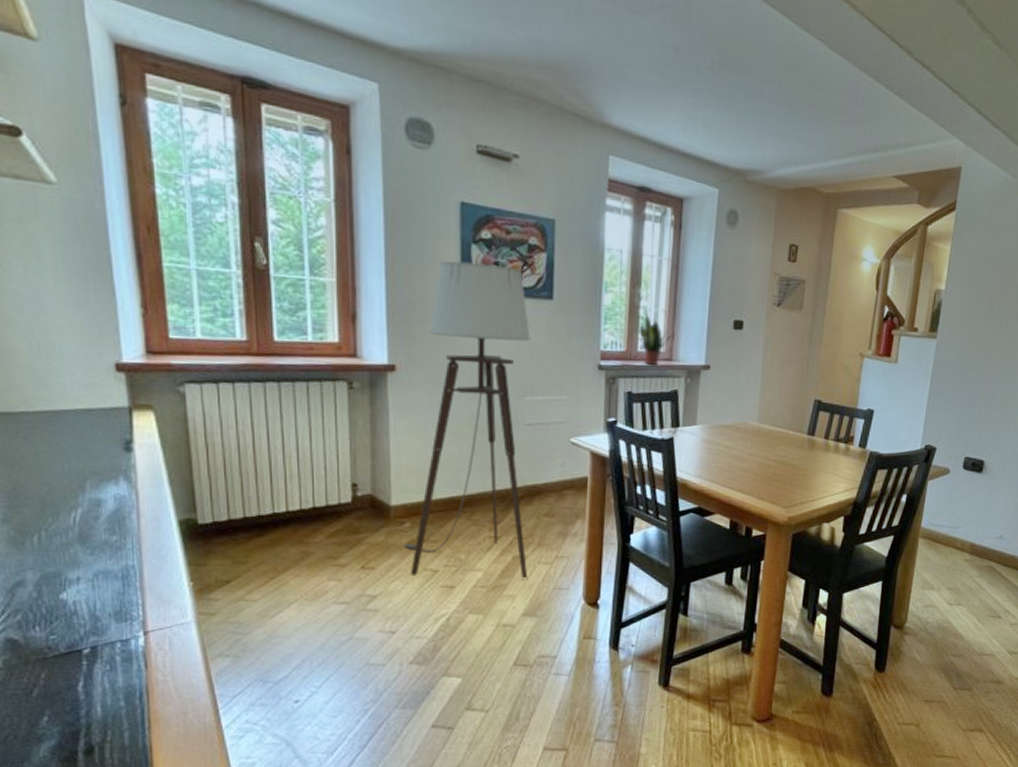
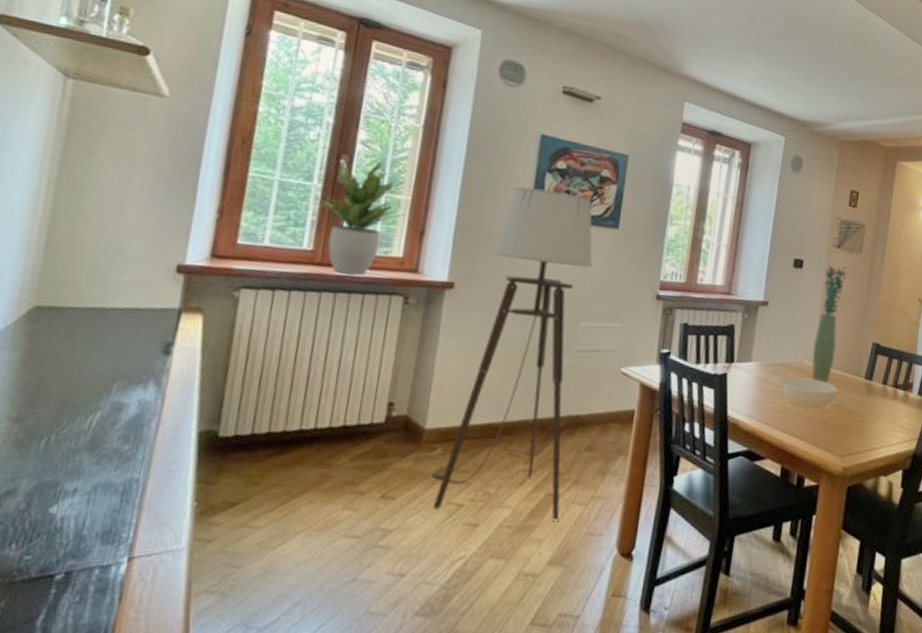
potted plant: none [241,242,333,363] -> present [317,162,405,275]
potted plant: present [638,314,672,366] -> none [699,247,732,299]
bowl: none [725,437,781,467] -> present [780,376,838,411]
vase: none [755,322,788,441] -> present [812,262,847,383]

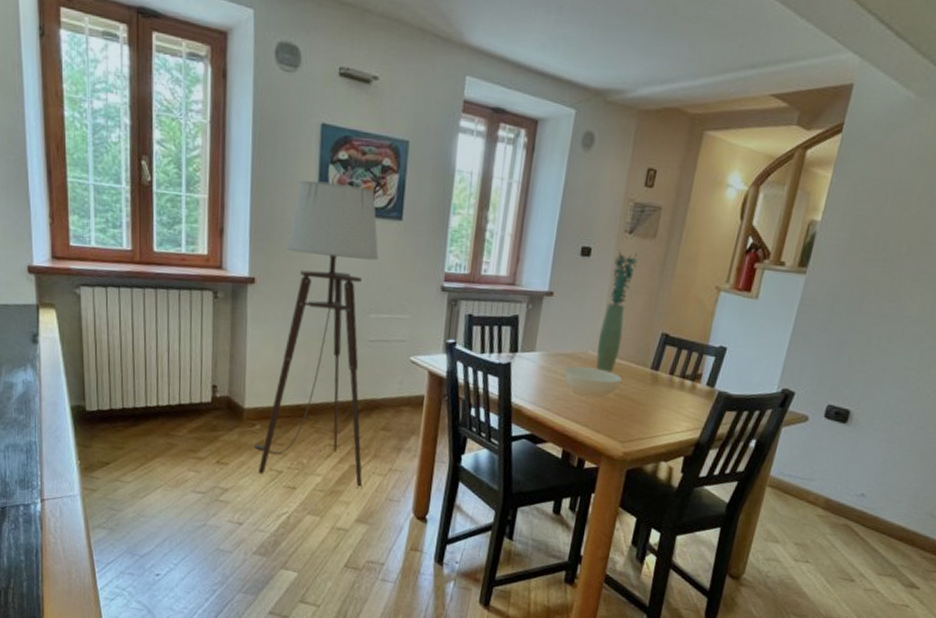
potted plant: present [317,162,405,275] -> none [129,161,205,272]

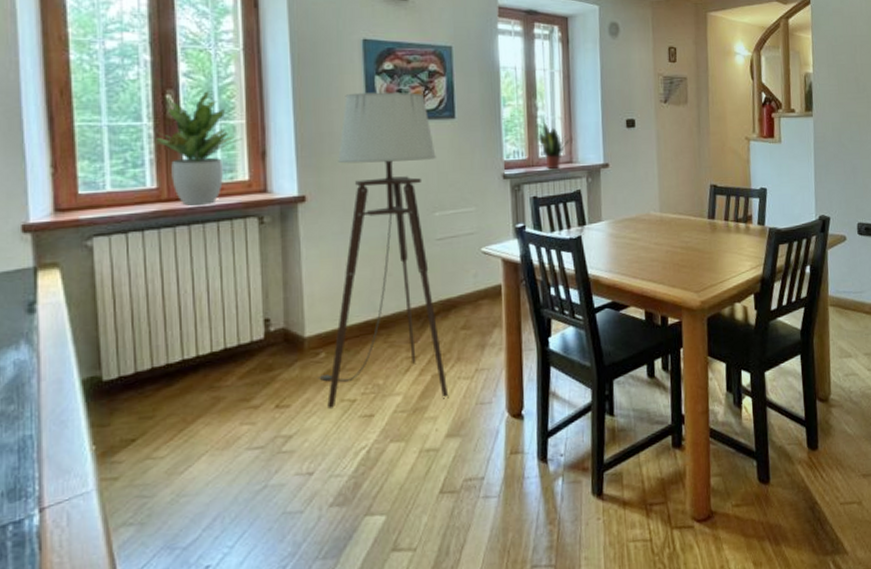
potted plant: none [129,161,205,272] -> present [152,91,243,206]
potted plant: none [483,237,517,290] -> present [537,122,570,170]
bowl: present [563,366,622,399] -> none [631,226,685,256]
vase: present [596,249,638,373] -> none [656,118,678,229]

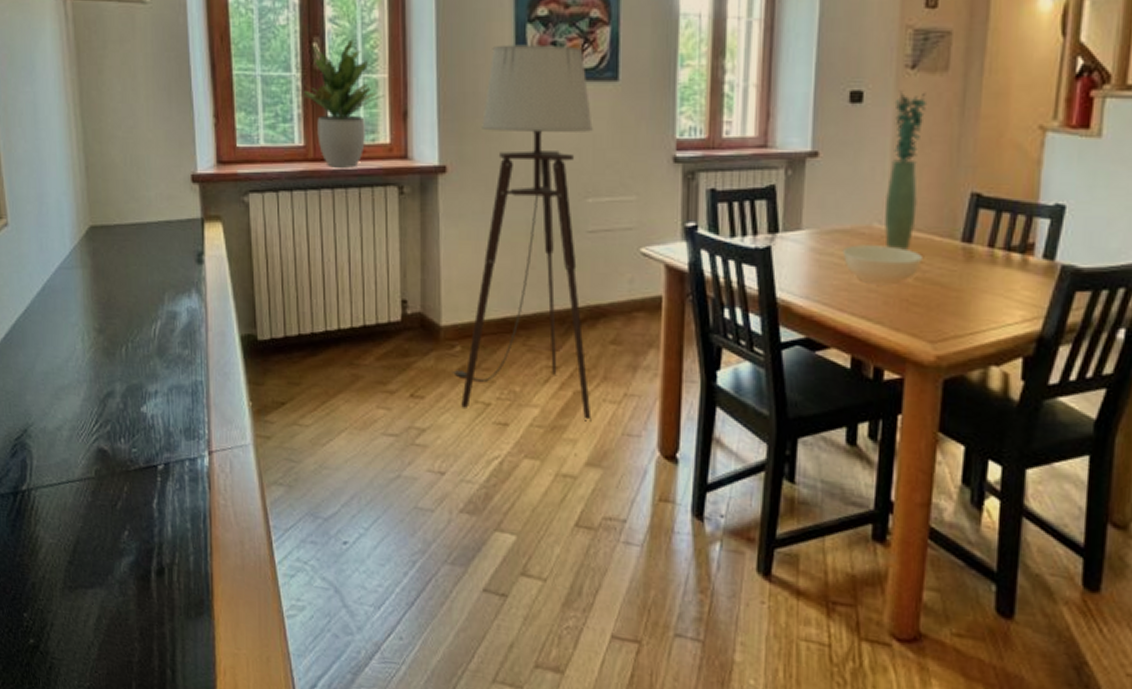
potted plant: present [537,122,570,170] -> none [722,90,766,155]
bowl: none [631,226,685,256] -> present [842,245,922,286]
vase: none [656,118,678,229] -> present [884,90,928,250]

